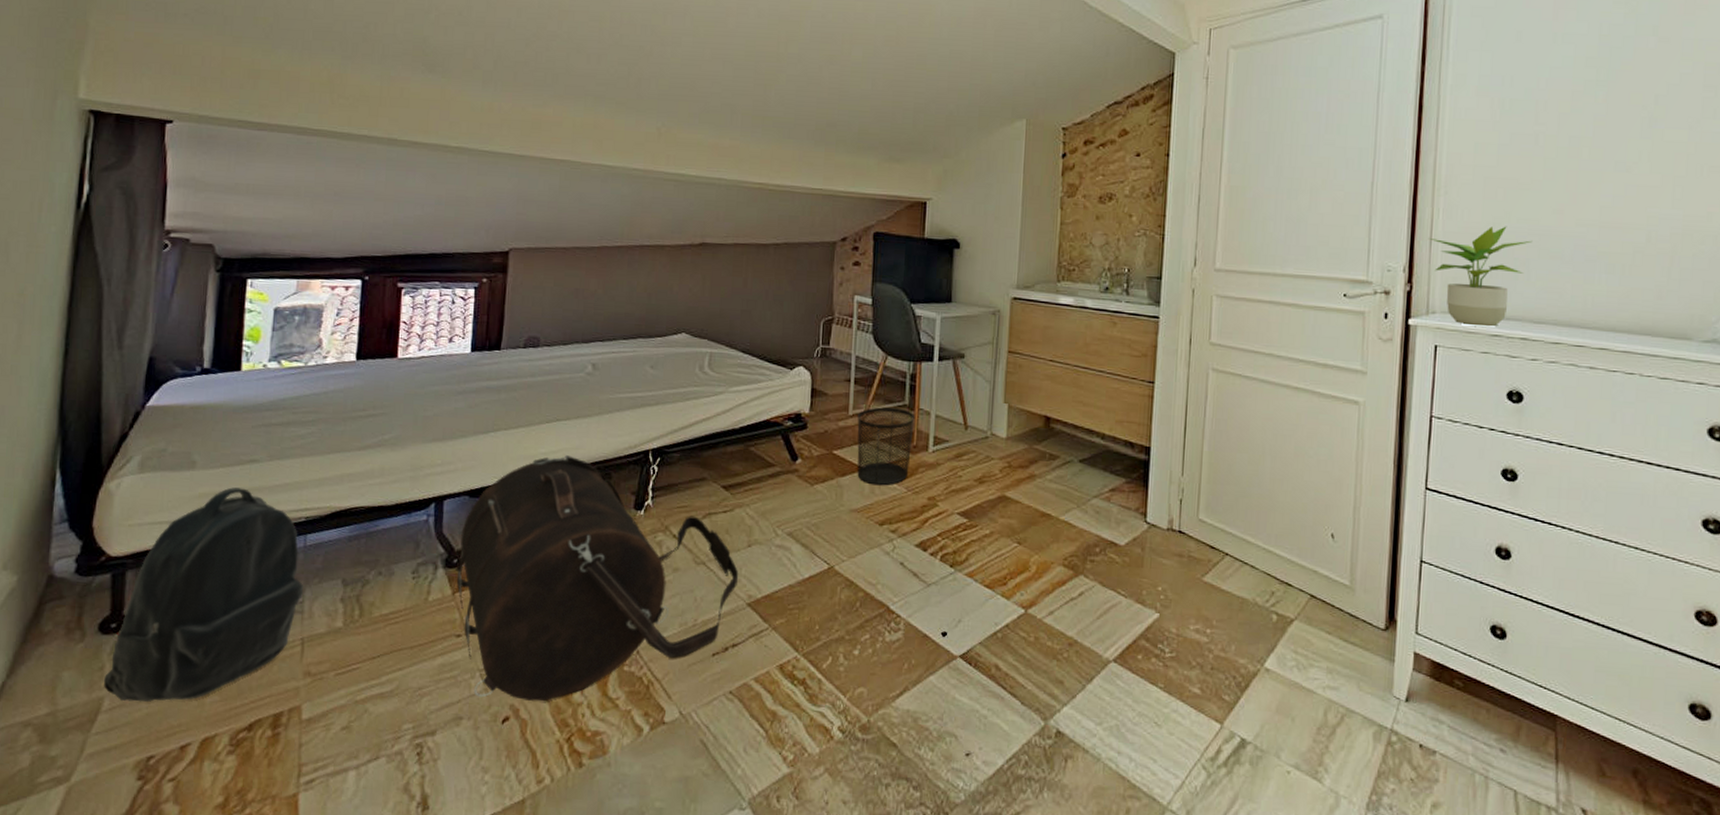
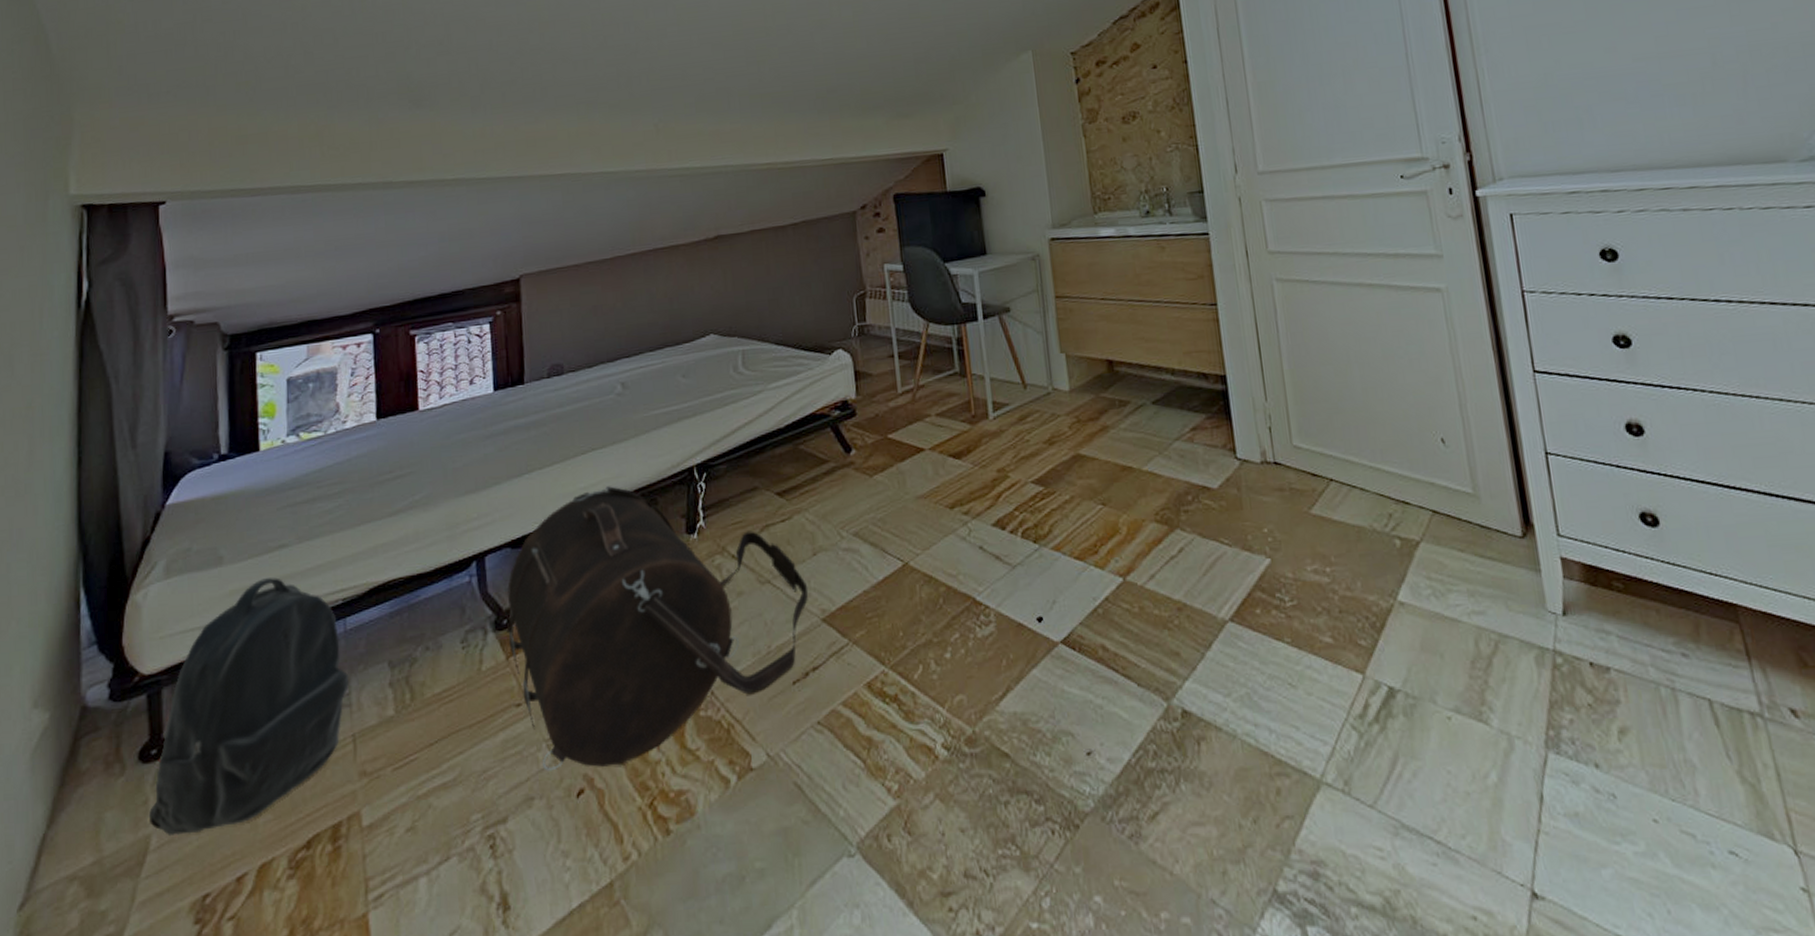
waste bin: present [857,407,915,486] -> none [908,377,972,466]
potted plant: present [1428,226,1533,327] -> none [1478,74,1591,187]

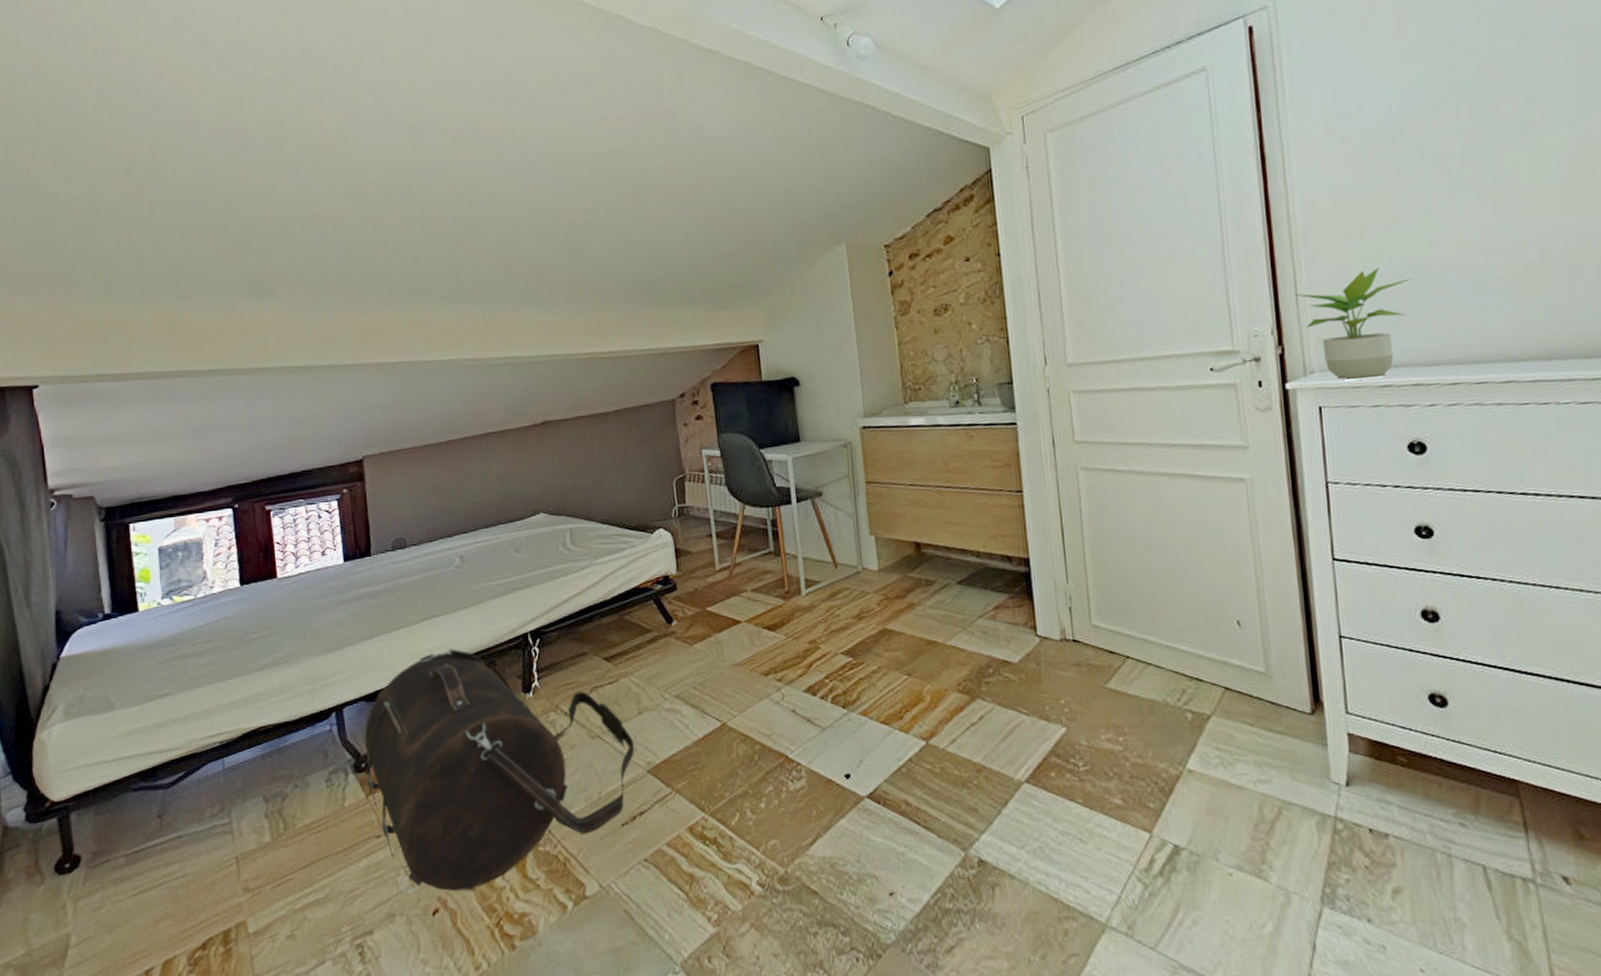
backpack: present [148,577,349,837] -> none [67,722,230,936]
potted plant: none [1478,74,1591,187] -> present [1293,267,1411,380]

